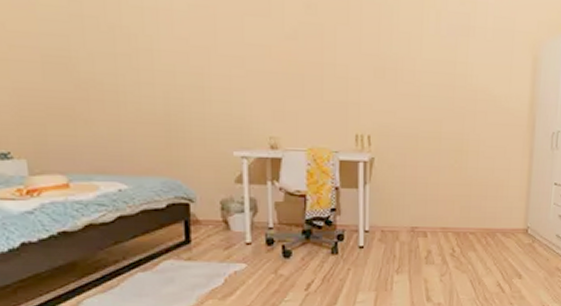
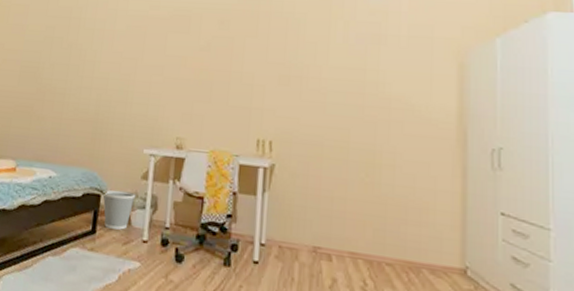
wastebasket: none [192,197,231,236] -> present [103,190,136,230]

